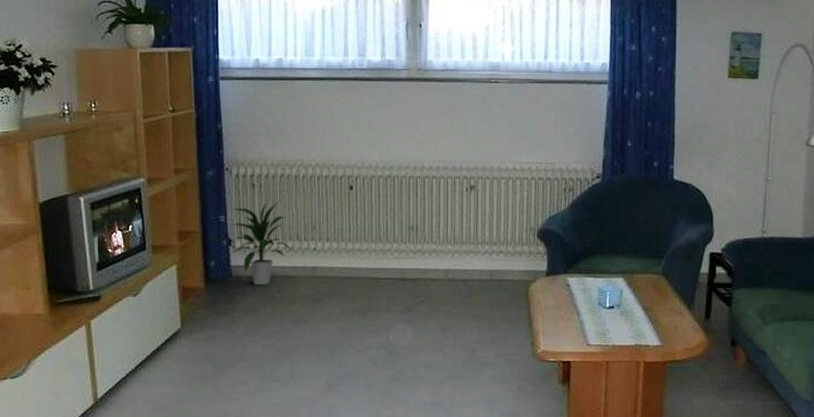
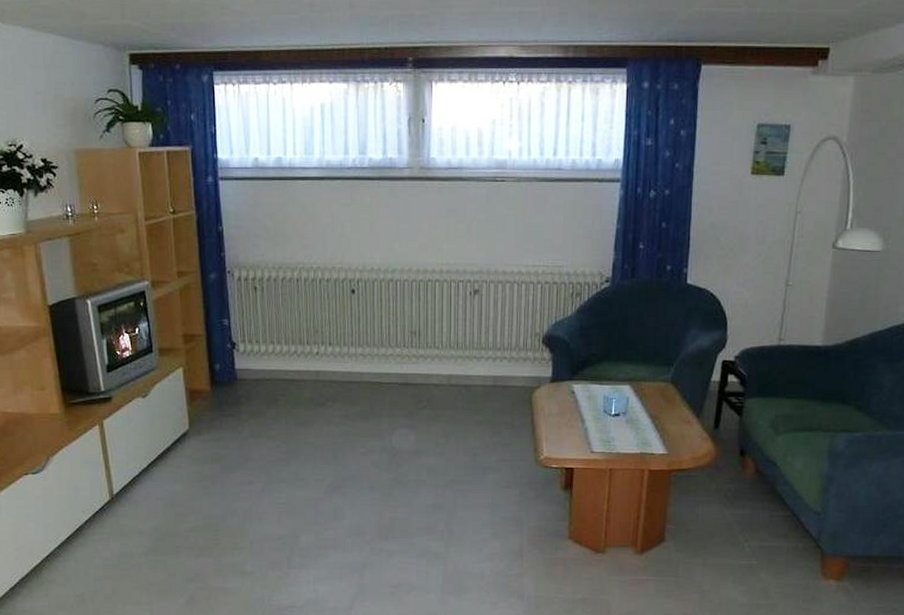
indoor plant: present [230,200,293,285] -> none [234,304,296,388]

